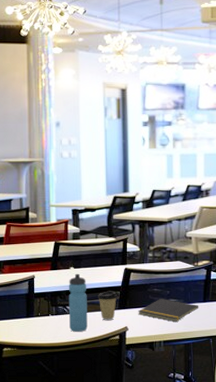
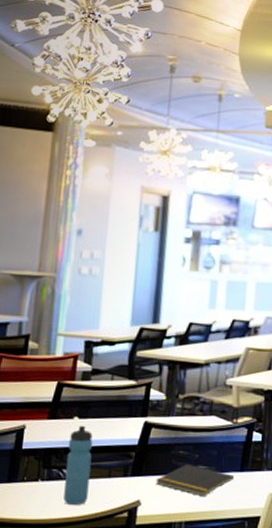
coffee cup: present [98,291,118,321] -> none [105,450,132,492]

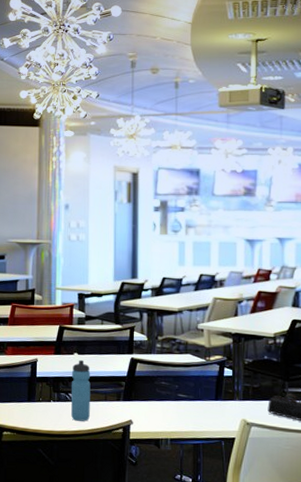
notepad: present [156,464,235,496] -> none [144,393,210,419]

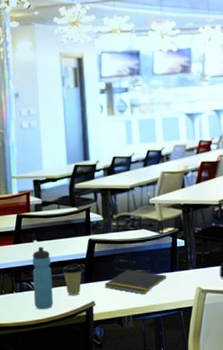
coffee cup: none [102,380,123,413] -> present [62,263,83,296]
notepad: none [144,393,210,419] -> present [104,270,167,294]

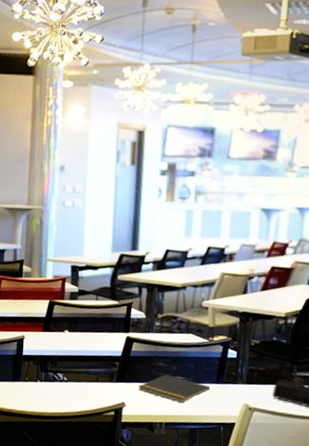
water bottle: present [32,246,53,309] -> none [59,337,82,403]
coffee cup: present [62,263,83,296] -> none [93,360,116,394]

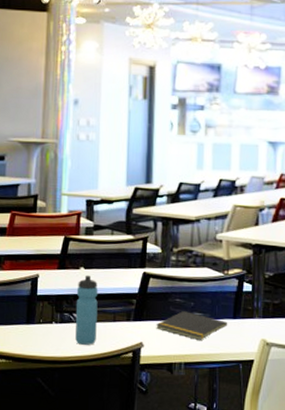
water bottle: none [59,337,82,403] -> present [75,275,98,345]

